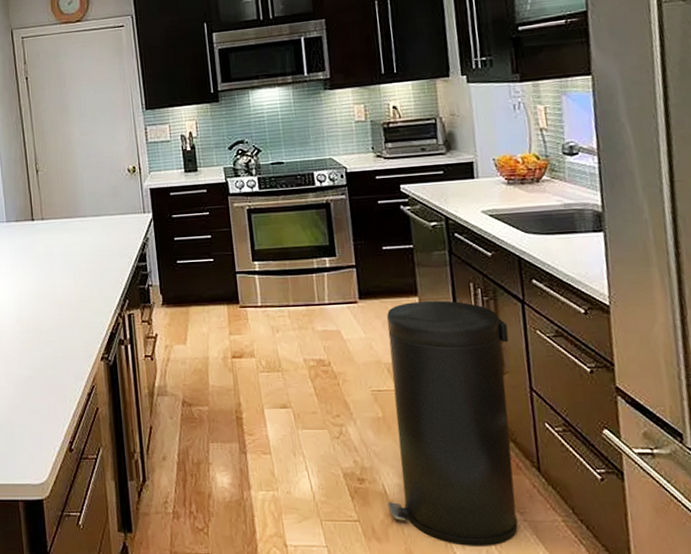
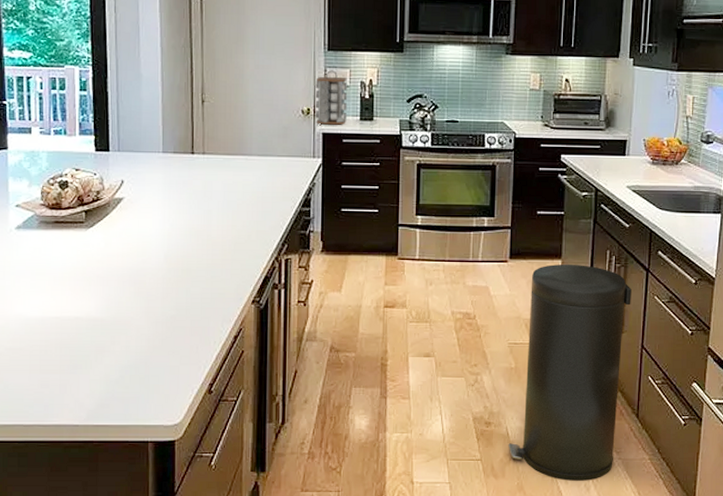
spice rack: none [137,127,172,181] -> present [315,70,348,126]

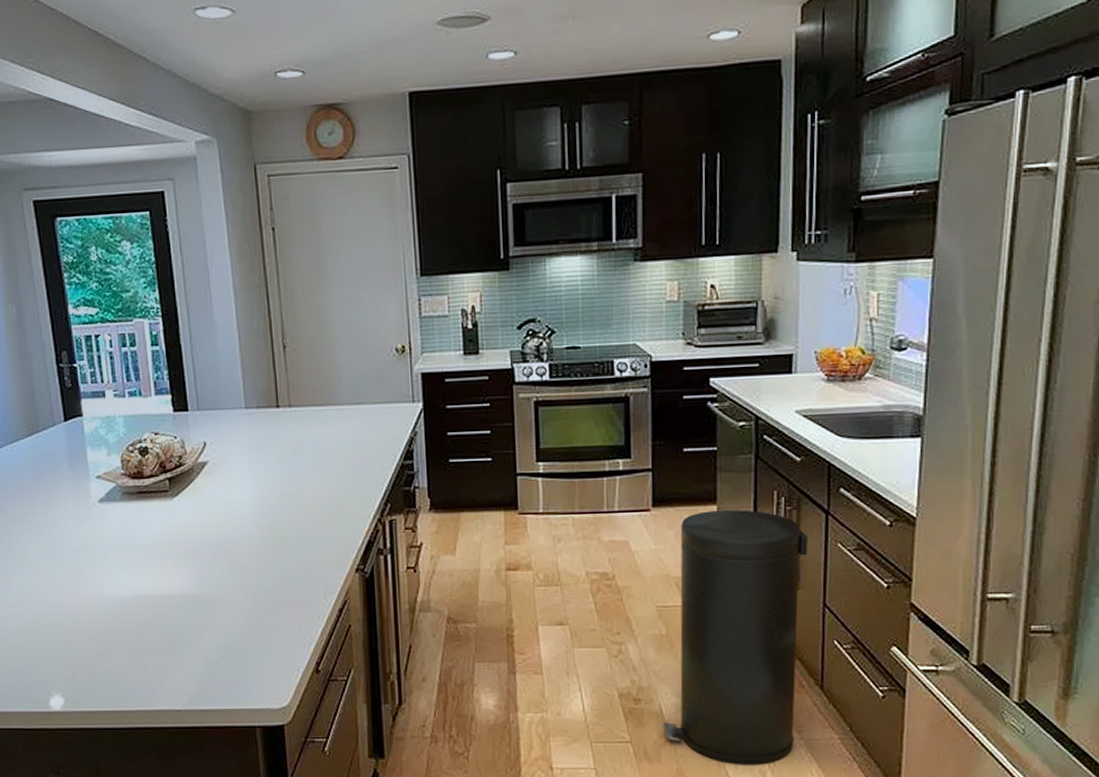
spice rack: present [315,70,348,126] -> none [409,299,449,364]

